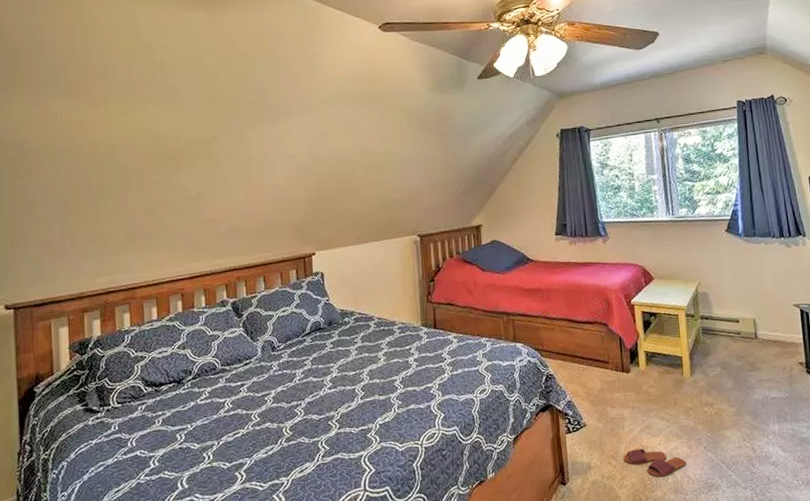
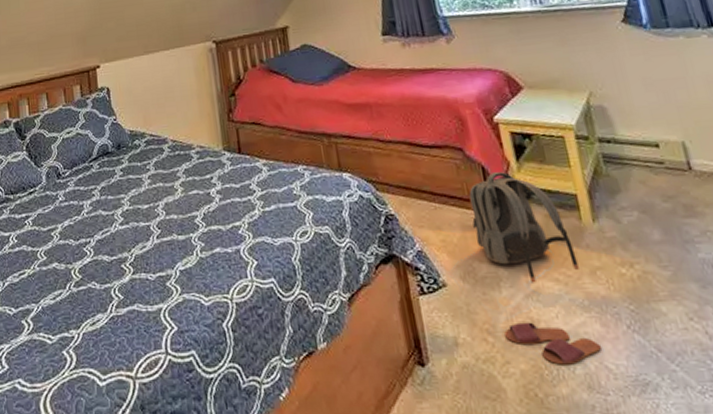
backpack: none [608,341,678,421] -> present [469,171,579,283]

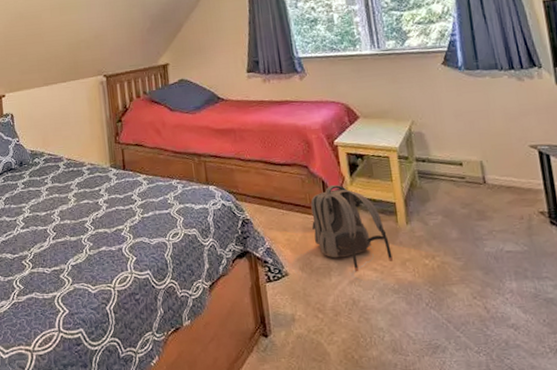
slippers: present [504,322,603,365] -> none [332,302,406,334]

